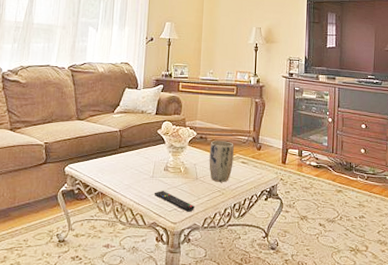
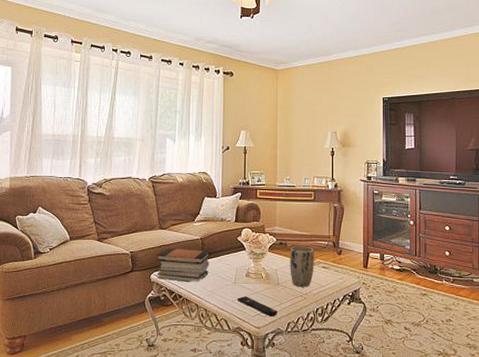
book stack: none [71,139,129,175] -> present [156,247,211,282]

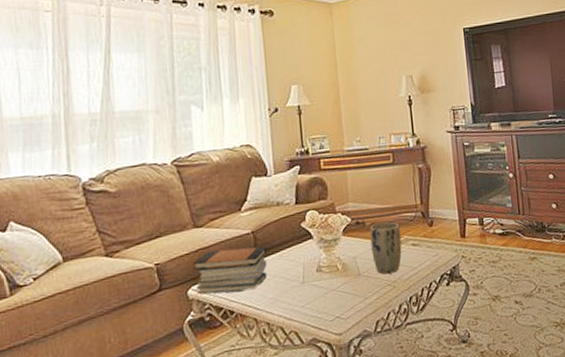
remote control: present [238,296,277,317] -> none [309,297,362,318]

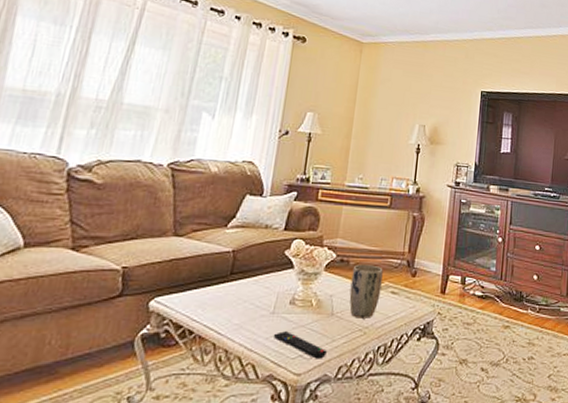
book stack: present [192,246,268,295] -> none [158,262,245,312]
remote control: none [309,297,362,318] -> present [274,331,327,359]

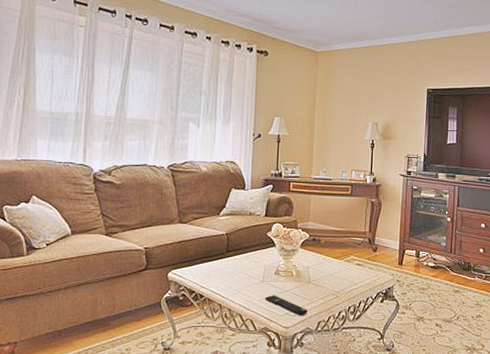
plant pot: present [349,264,383,318] -> none [322,242,349,285]

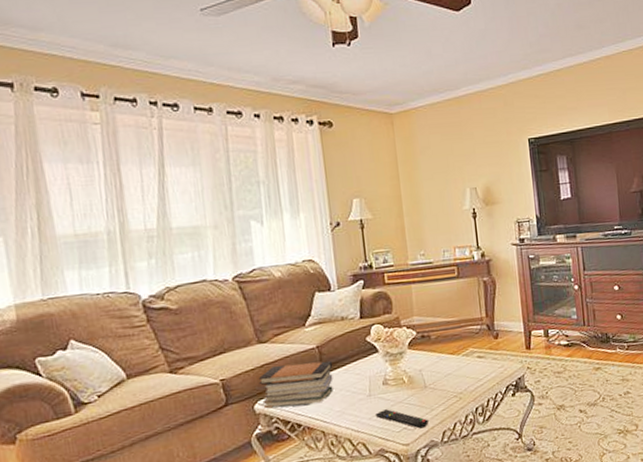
book stack: none [174,243,237,281] -> present [258,360,333,409]

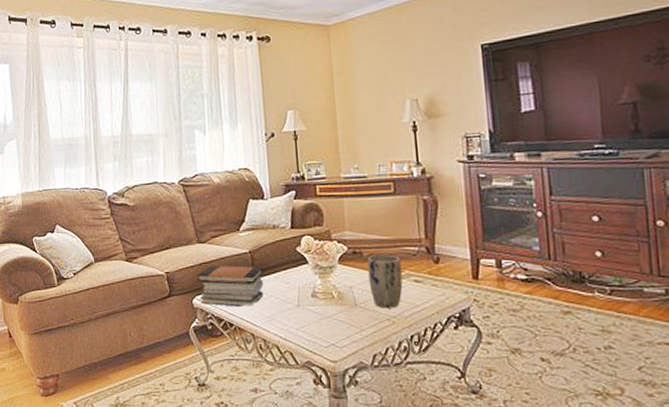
remote control: present [376,409,429,429] -> none [304,322,358,348]
plant pot: none [435,335,468,386] -> present [367,254,403,308]

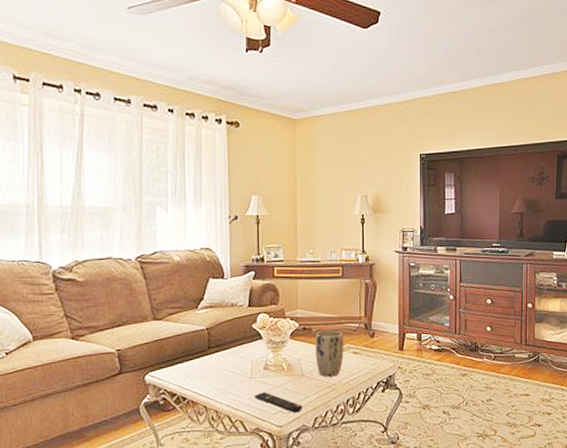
book stack: present [197,265,264,307] -> none [150,342,220,381]
remote control: none [304,322,358,348] -> present [255,392,302,413]

